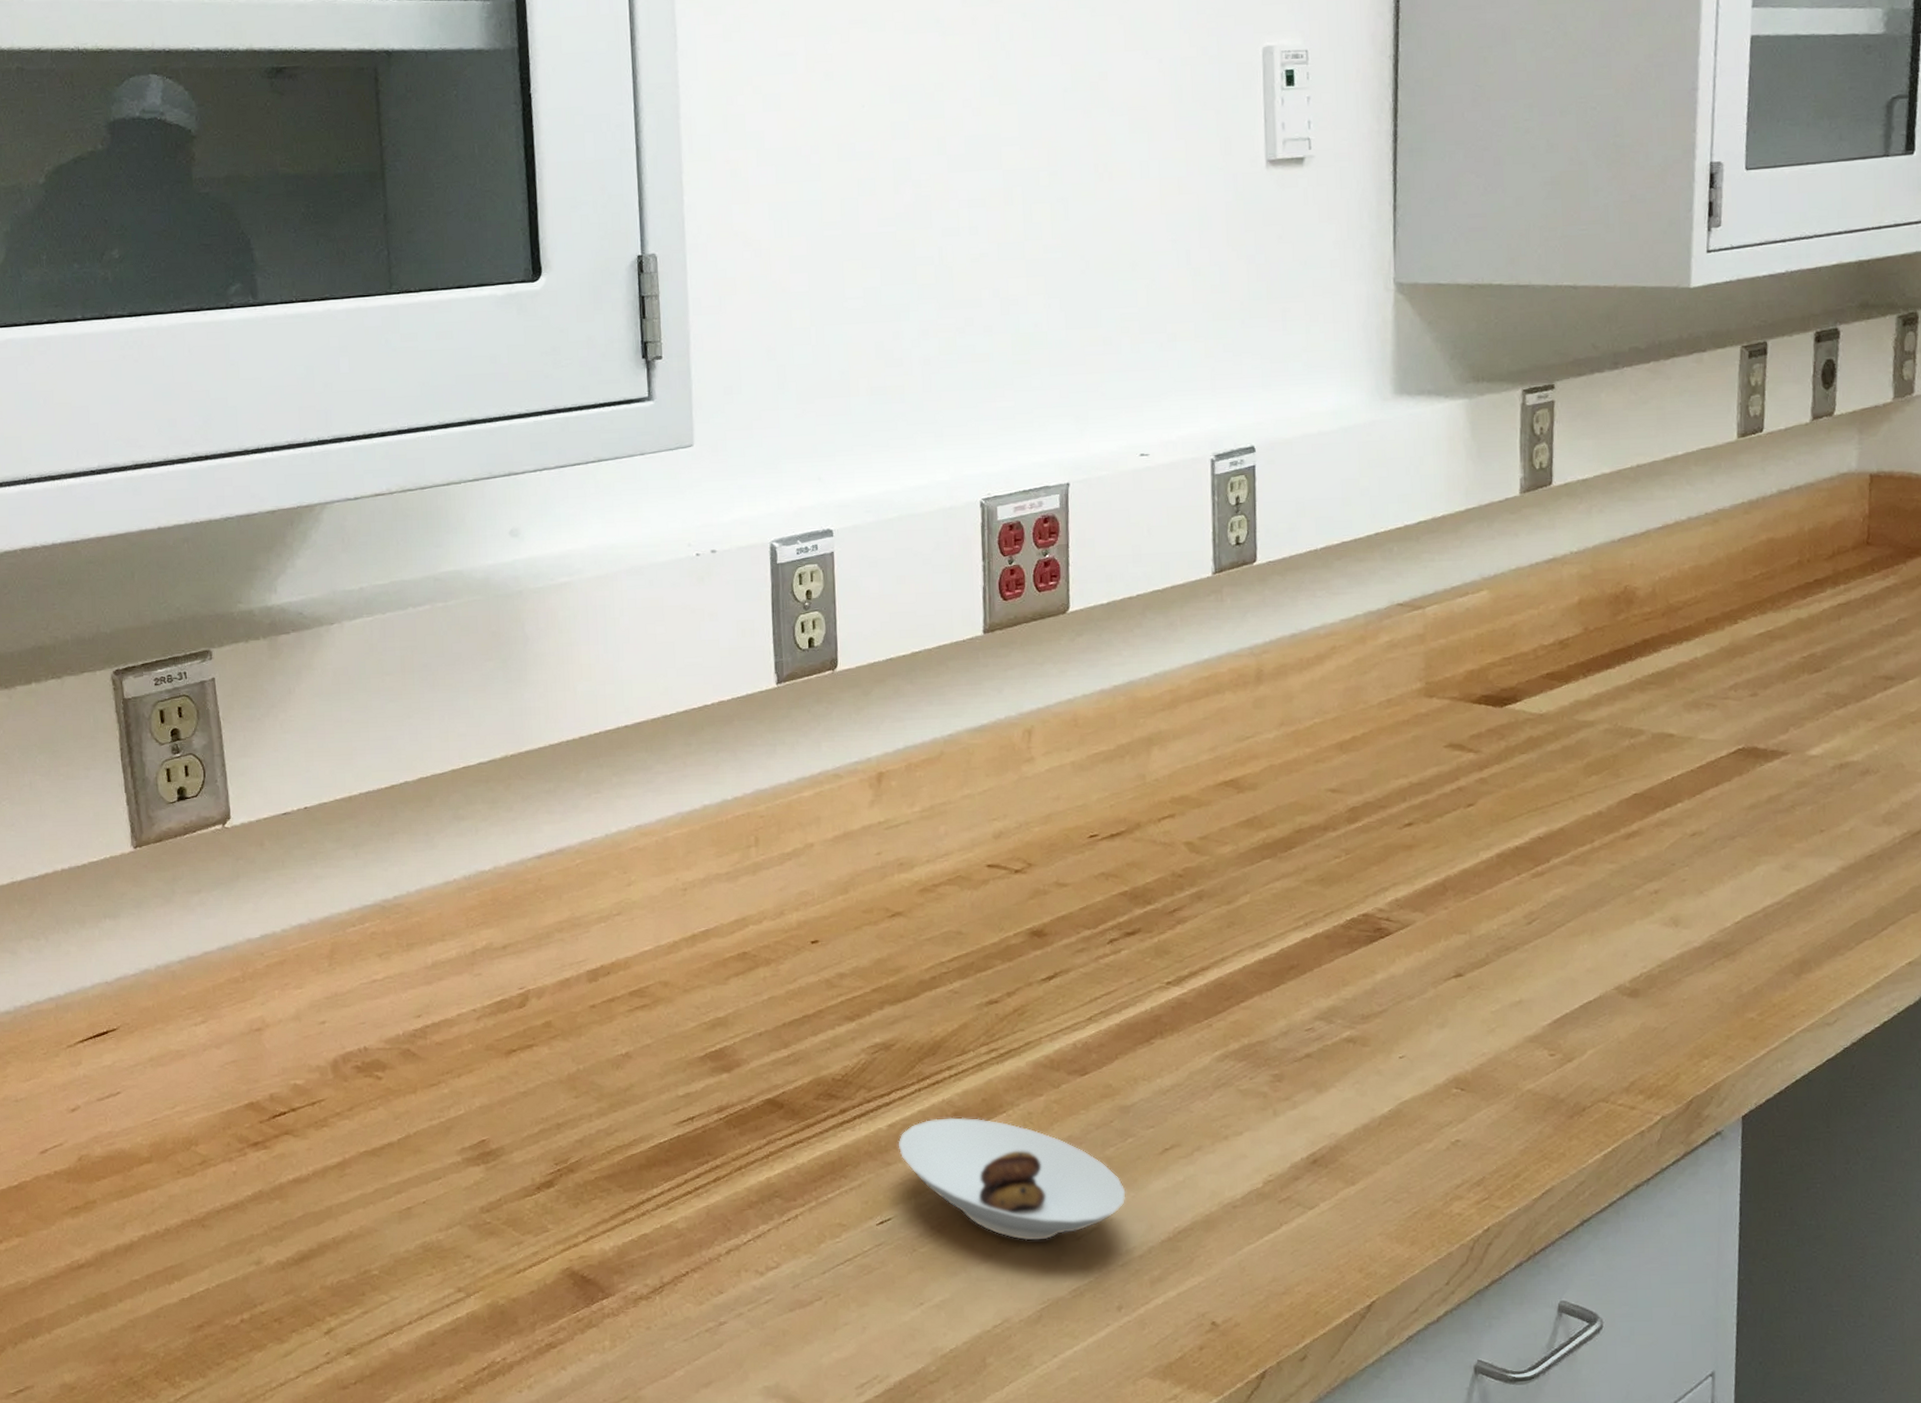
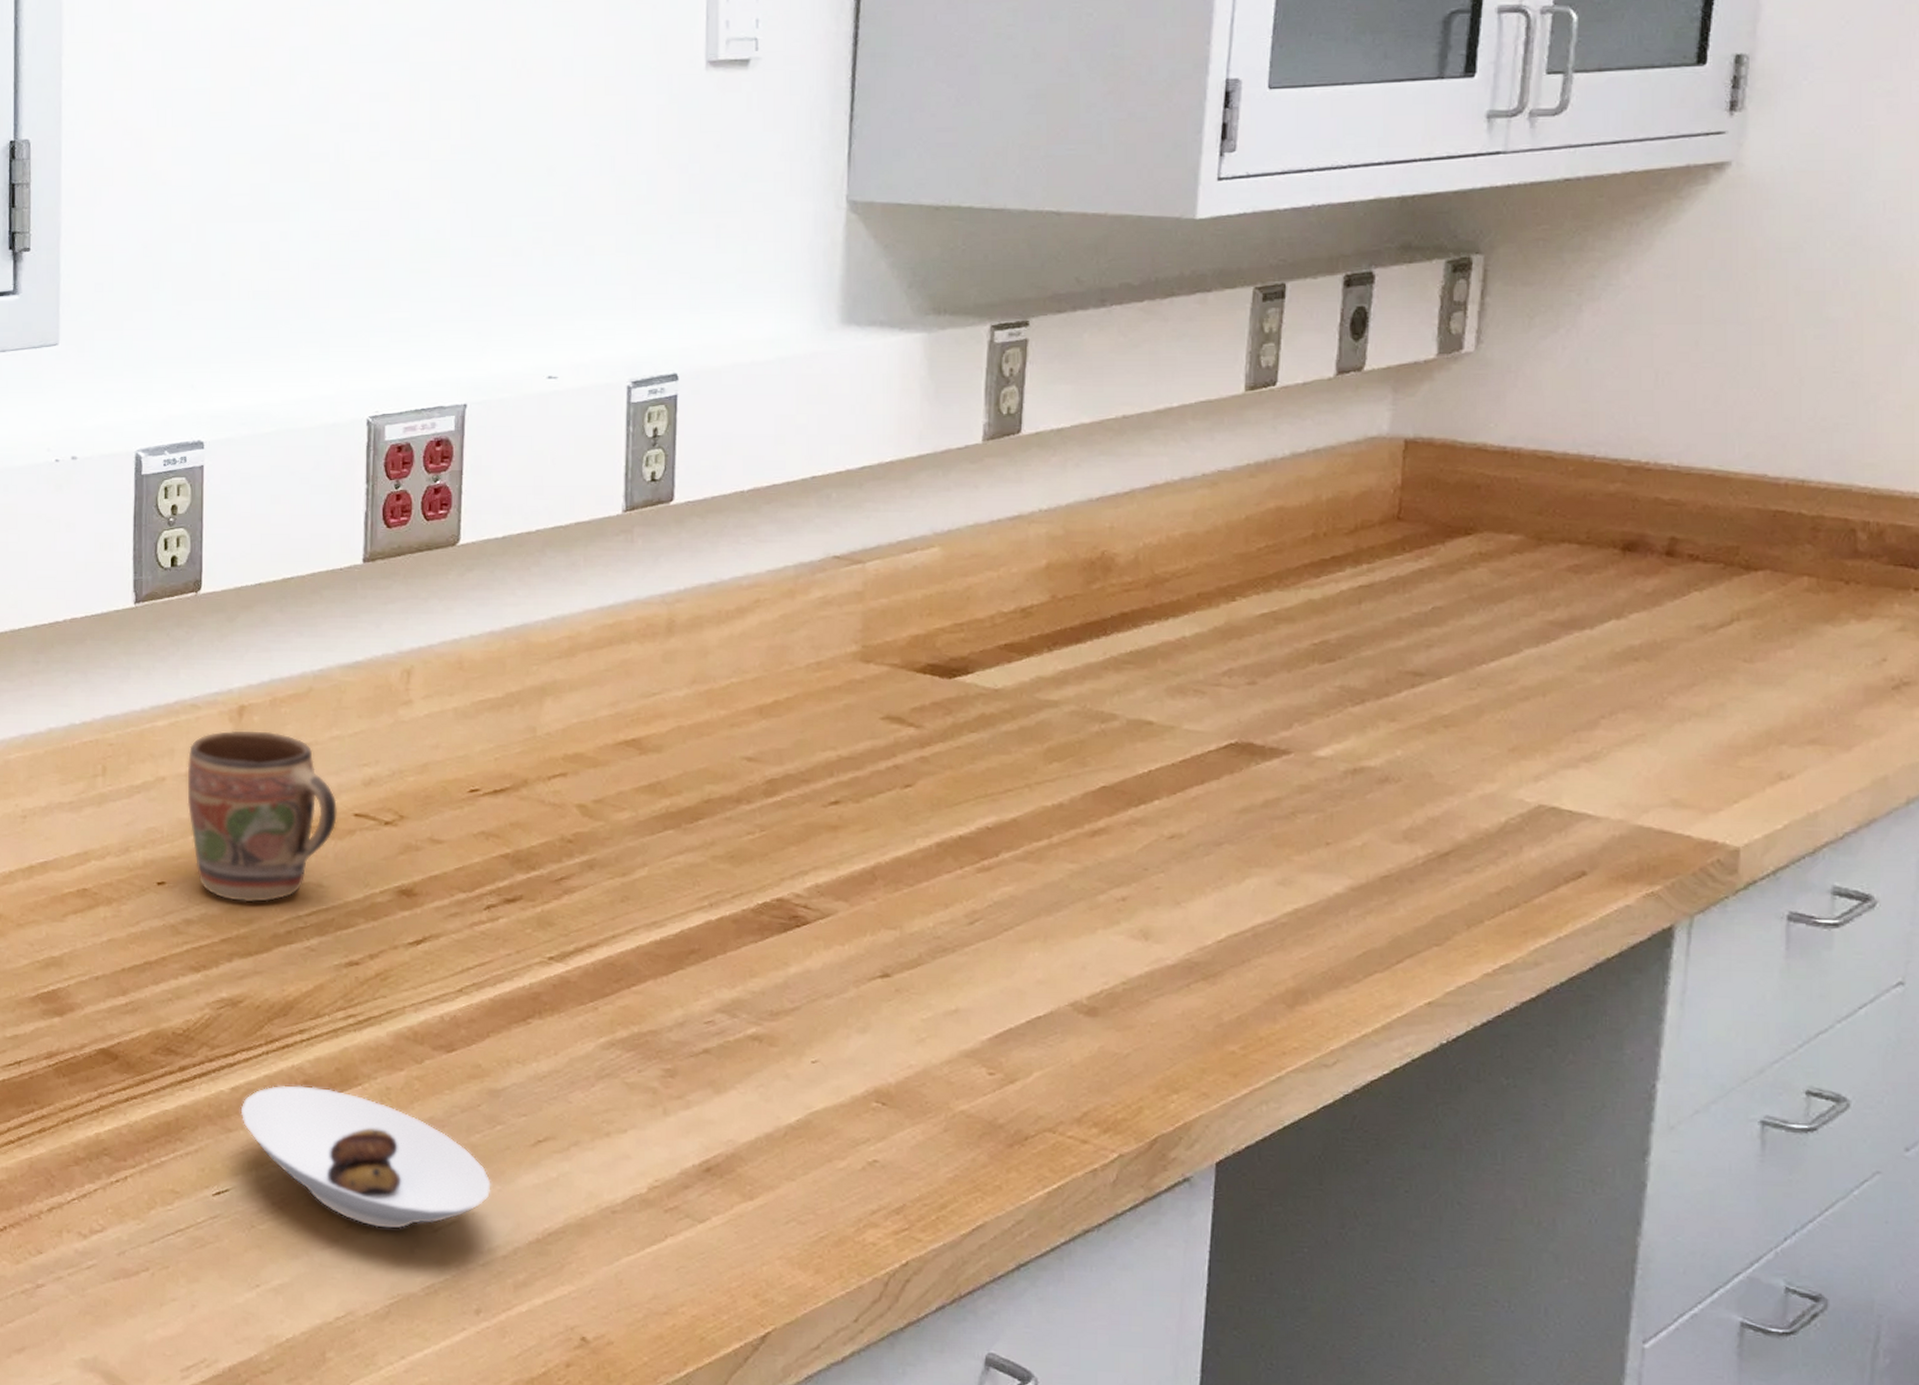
mug: none [833,795,972,954] -> present [187,730,337,902]

